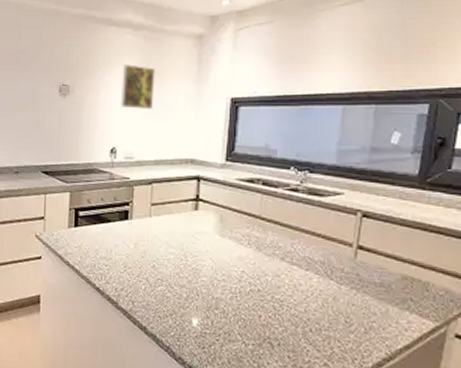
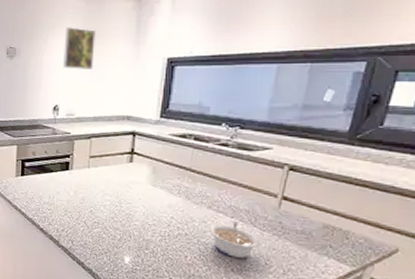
legume: none [284,273,339,316] -> present [210,220,261,258]

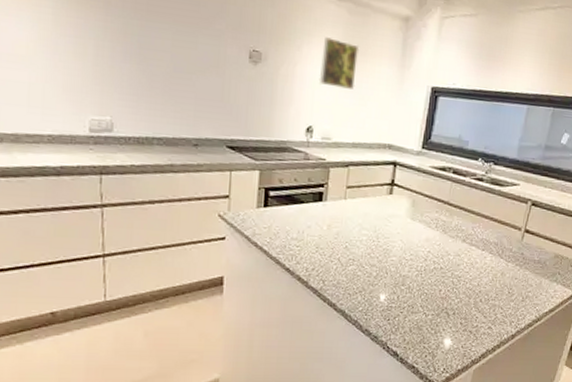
legume: present [210,220,261,258] -> none [463,253,506,289]

